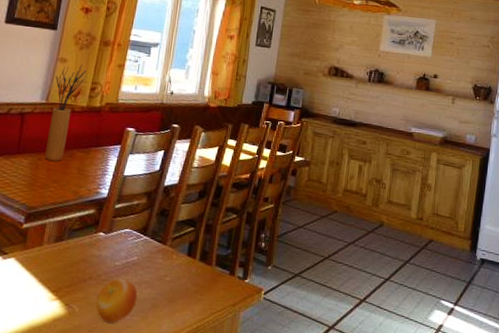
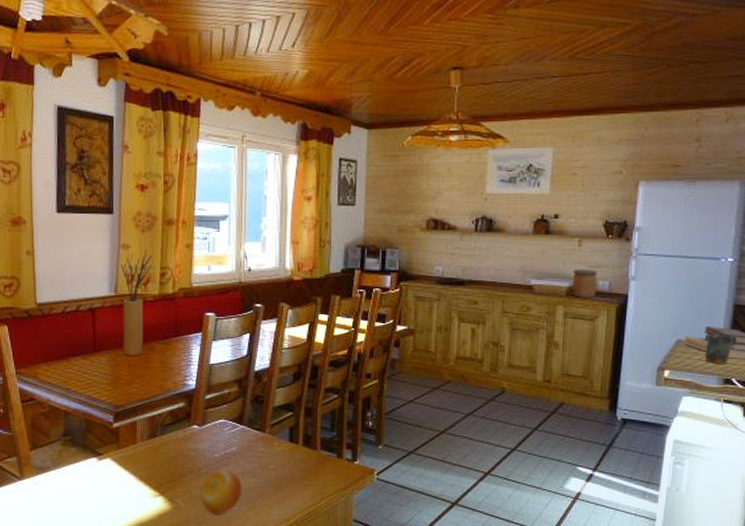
jar: none [444,123,466,149] -> present [572,269,597,299]

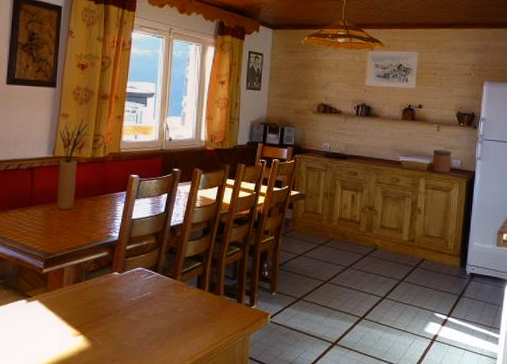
fruit: present [199,469,242,515] -> none [116,312,154,352]

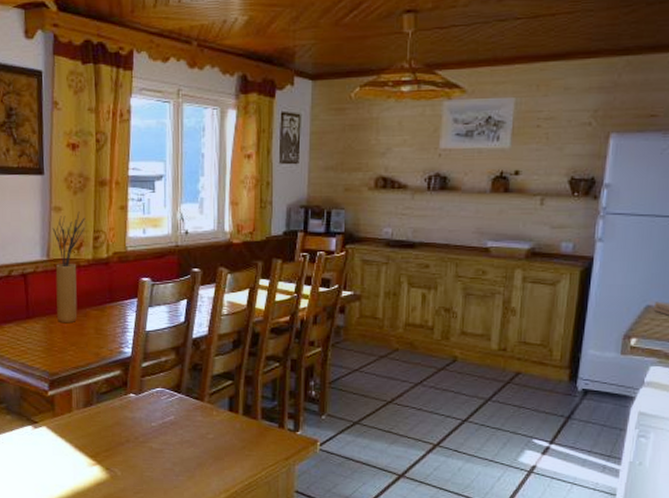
jar: present [432,150,451,174] -> none [532,230,560,262]

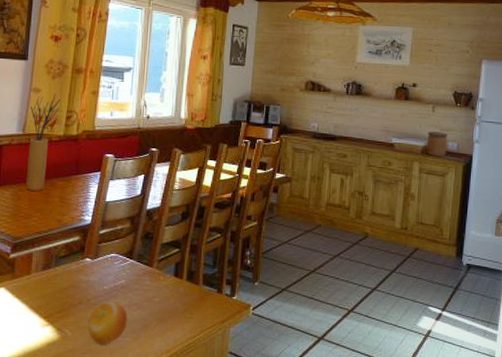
fruit: none [136,439,181,484] -> present [86,301,128,345]
jar: none [532,230,560,262] -> present [426,131,447,157]

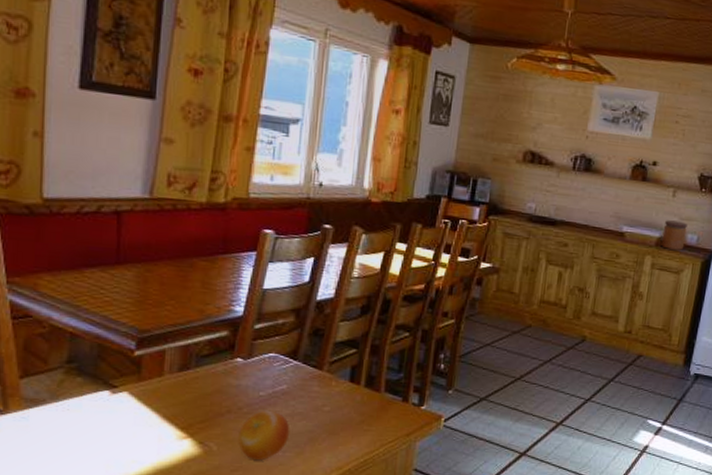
vase: present [25,94,61,192] -> none [154,147,202,274]

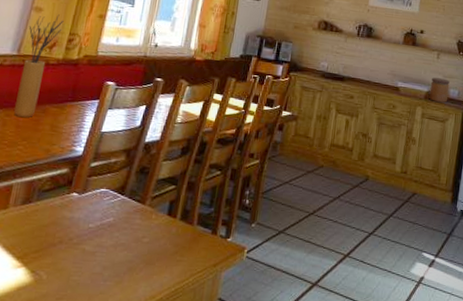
vase: none [154,147,202,274] -> present [13,14,64,118]
fruit: present [237,410,290,461] -> none [64,241,113,289]

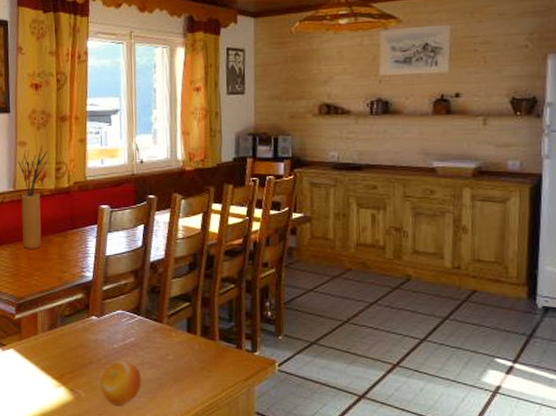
fruit: none [64,241,113,289] -> present [100,360,142,406]
jar: present [429,77,450,103] -> none [478,149,506,180]

